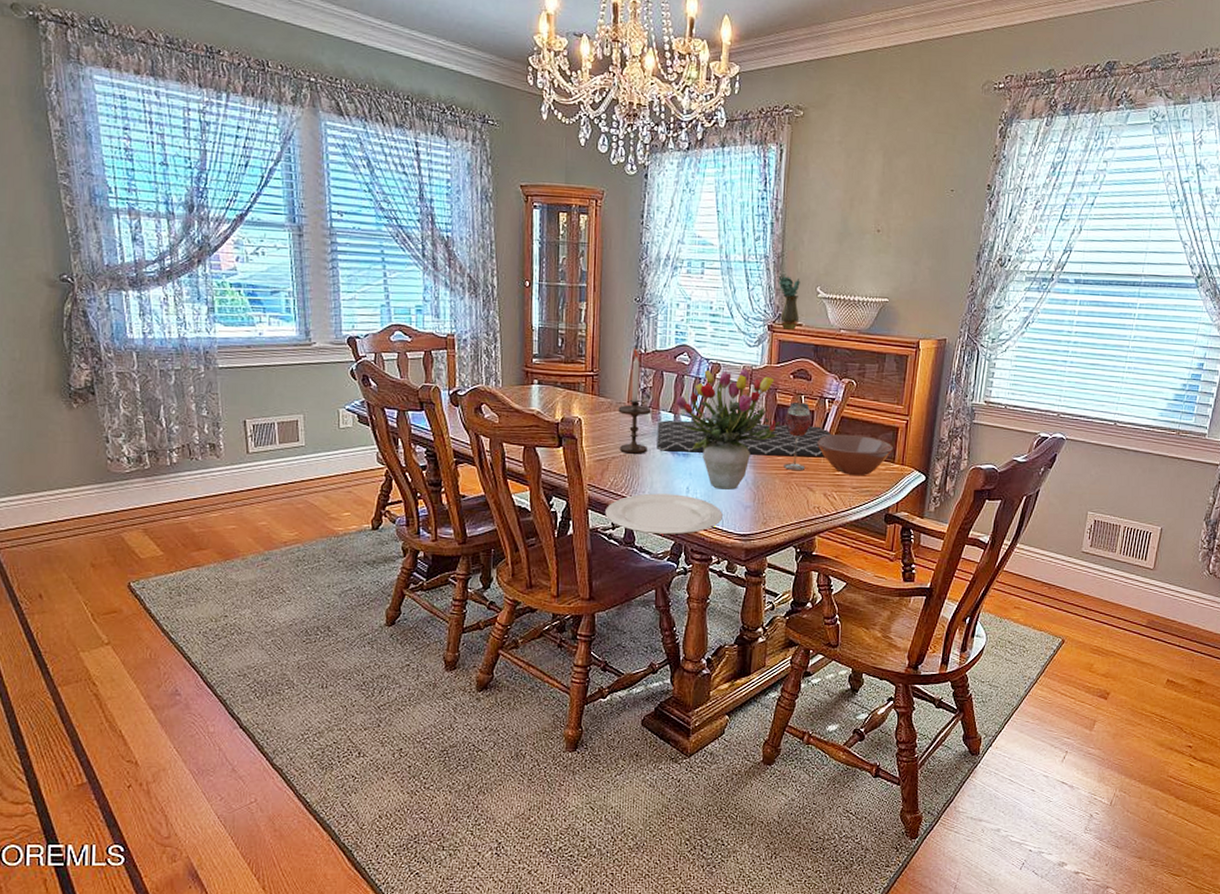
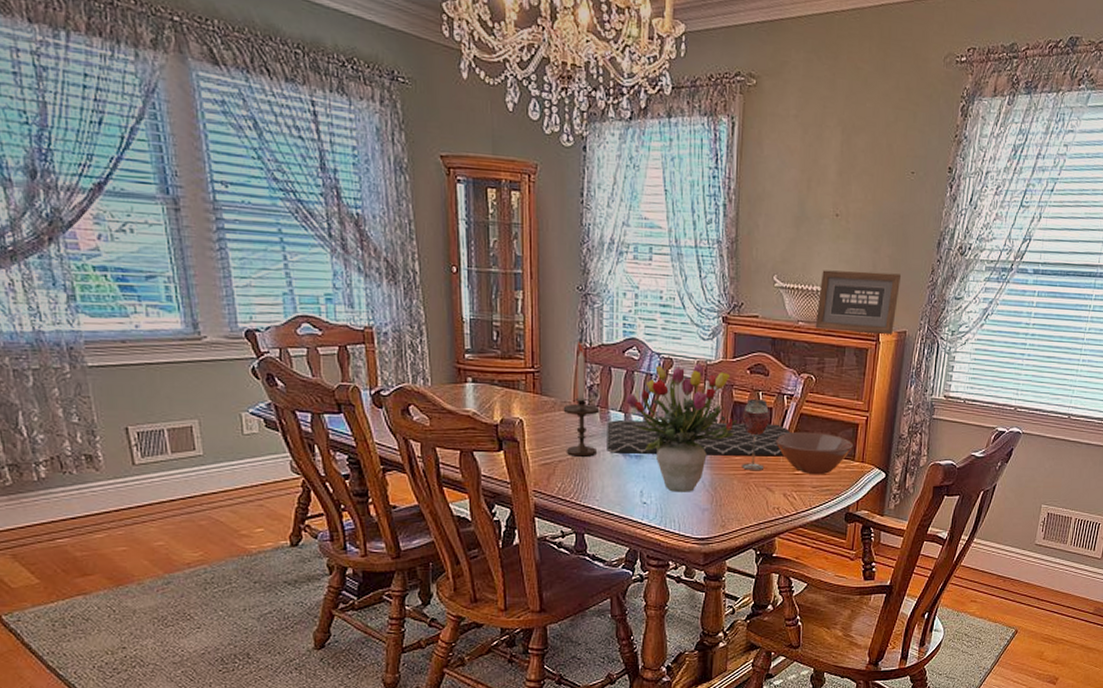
plate: present [605,493,723,535] -> none [554,498,679,541]
vase: present [778,272,800,330] -> none [732,259,756,322]
picture frame: none [856,281,942,343] -> present [815,270,902,335]

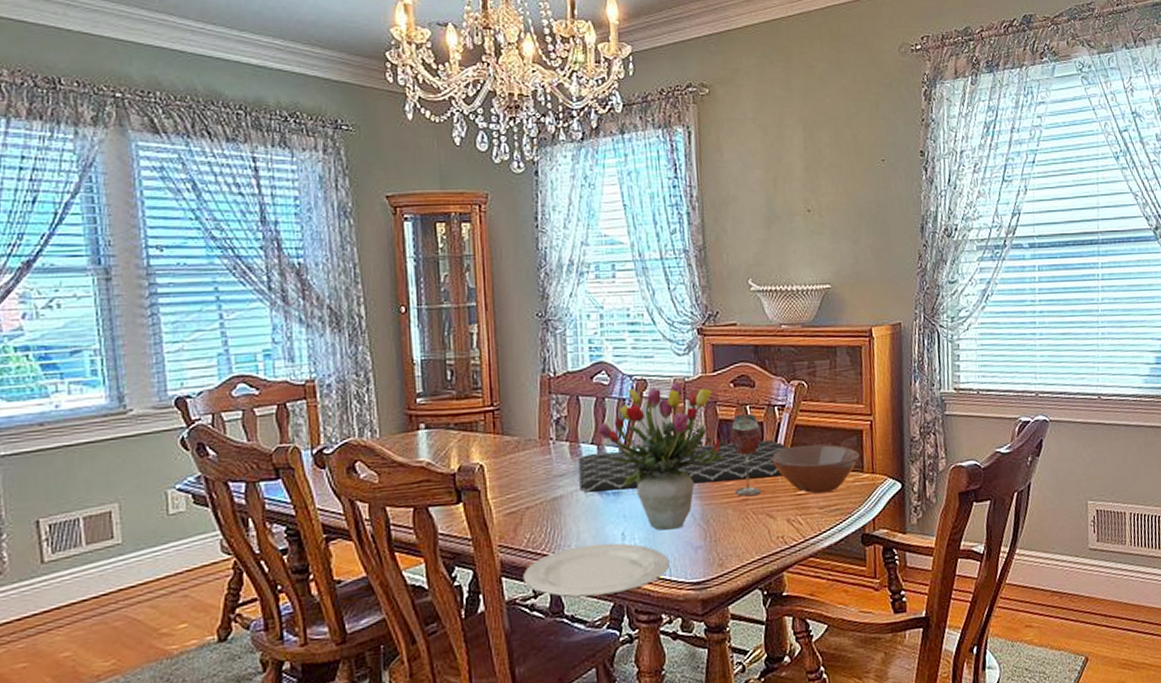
plate: none [554,498,679,541] -> present [523,543,669,598]
candlestick: present [563,342,600,457] -> none [528,372,569,501]
picture frame: present [815,270,902,335] -> none [799,263,887,331]

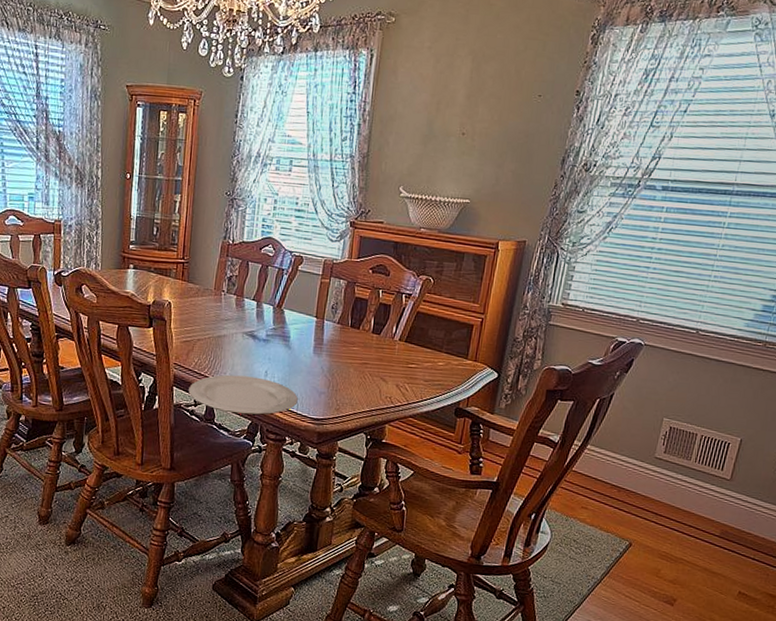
placemat: present [578,439,787,492] -> none [239,307,407,350]
flower arrangement: present [598,382,726,530] -> none [259,262,358,376]
wineglass: present [730,413,762,496] -> none [359,295,388,361]
bowl: present [770,444,860,494] -> none [391,328,467,370]

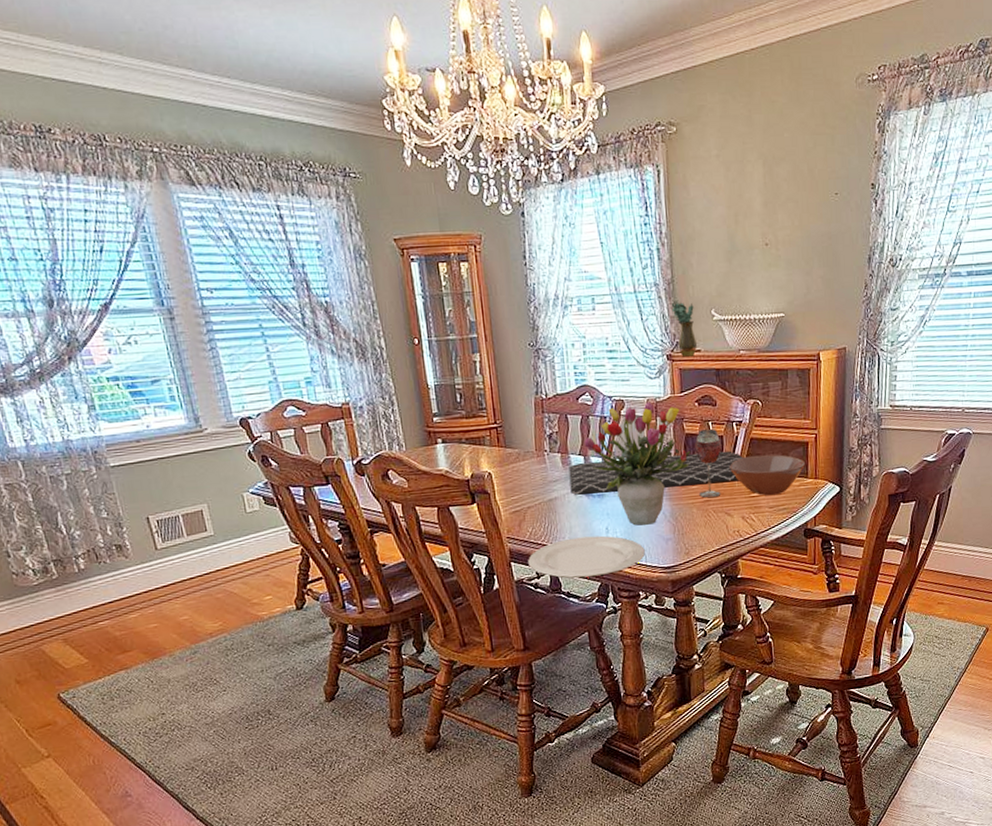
placemat: none [239,307,407,350] -> present [568,451,743,495]
flower arrangement: none [259,262,358,376] -> present [584,402,691,526]
wineglass: none [359,295,388,361] -> present [695,428,722,498]
vase: none [362,171,384,227] -> present [671,299,698,357]
bowl: none [391,328,467,370] -> present [728,454,805,496]

